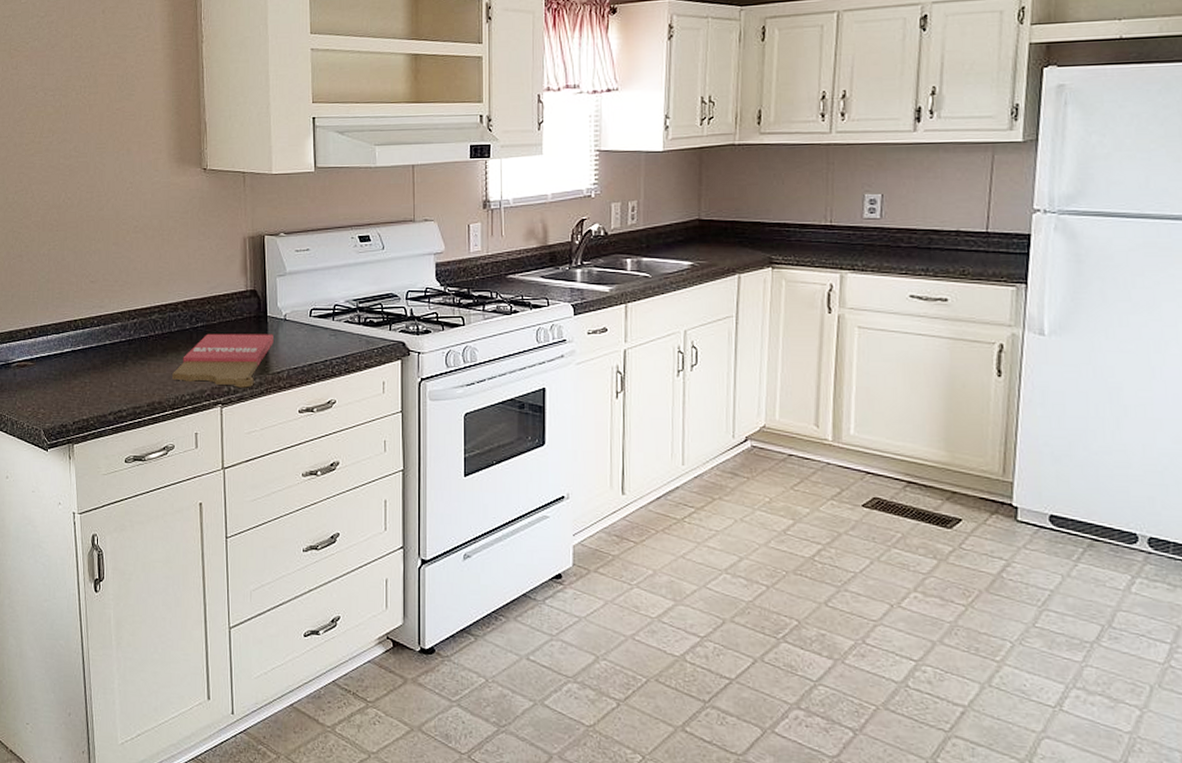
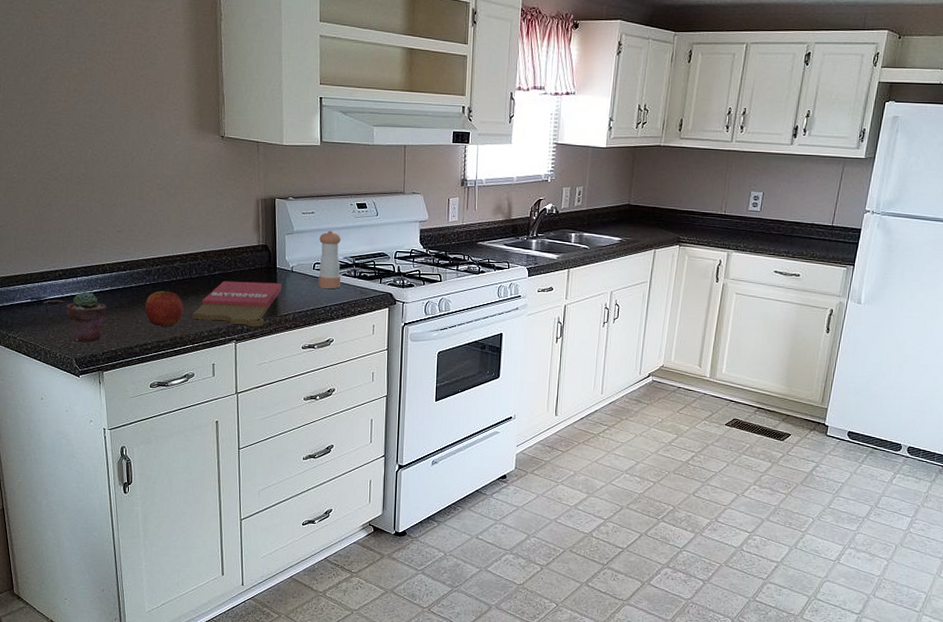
potted succulent: none [35,351,79,409] -> present [67,291,107,341]
apple: none [120,344,162,390] -> present [145,288,183,327]
pepper shaker: none [316,269,343,339] -> present [318,230,341,289]

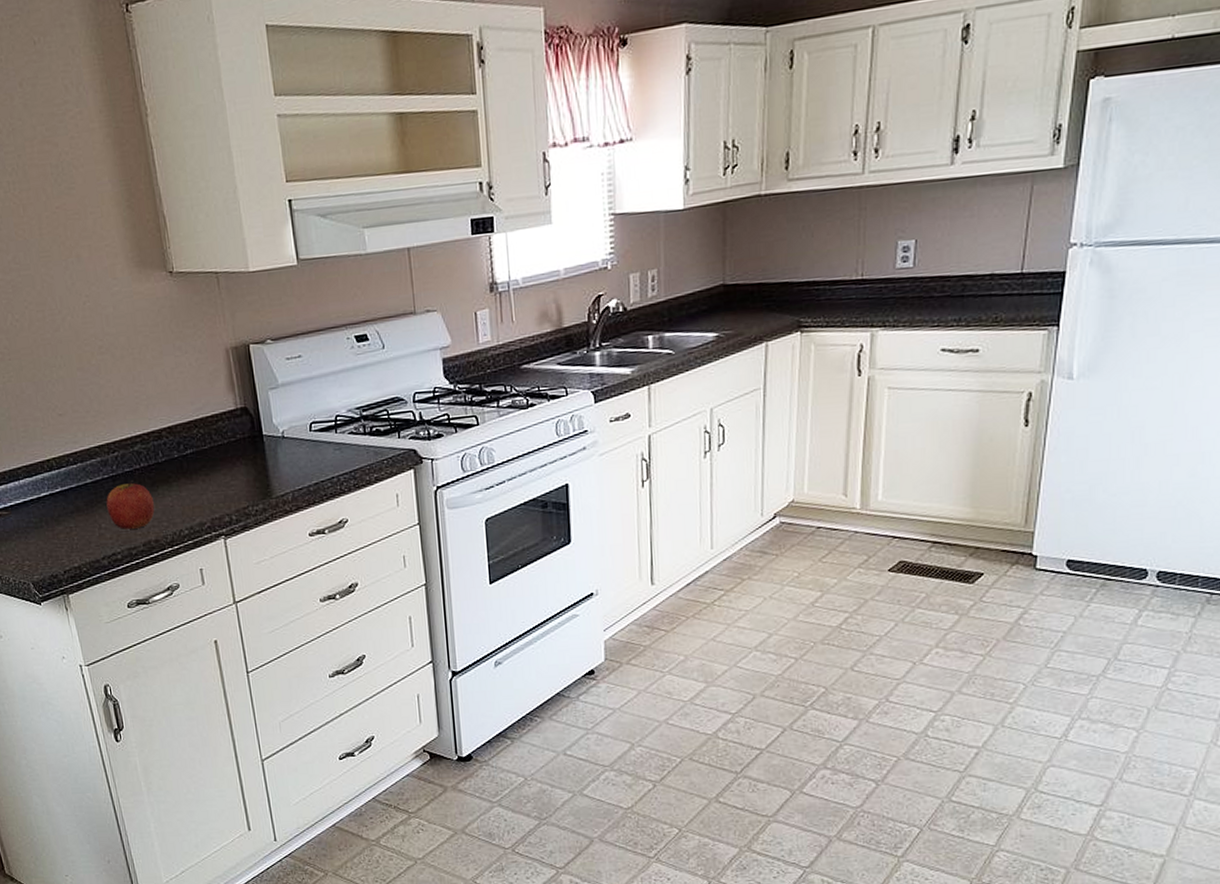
potted succulent: present [67,291,107,341] -> none [12,496,62,560]
cutting board: present [192,280,282,327] -> none [166,454,273,516]
pepper shaker: present [318,230,341,289] -> none [312,376,349,454]

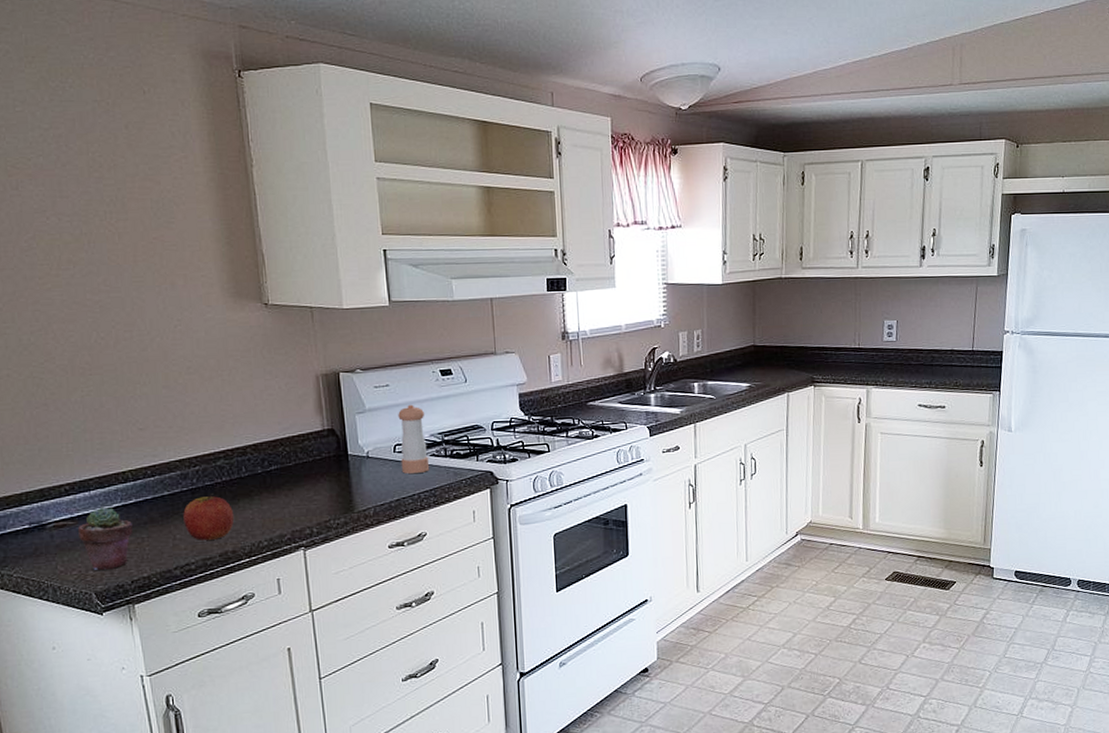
potted succulent: none [12,496,62,560] -> present [78,507,134,570]
pepper shaker: none [312,376,349,454] -> present [398,404,430,474]

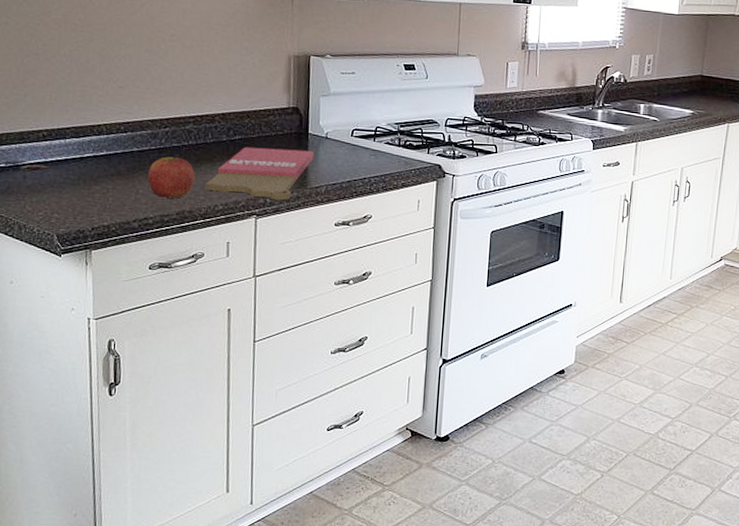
potted succulent: present [78,507,134,570] -> none [49,155,101,215]
cutting board: none [246,472,357,529] -> present [205,146,314,201]
pepper shaker: present [398,404,430,474] -> none [356,93,384,159]

